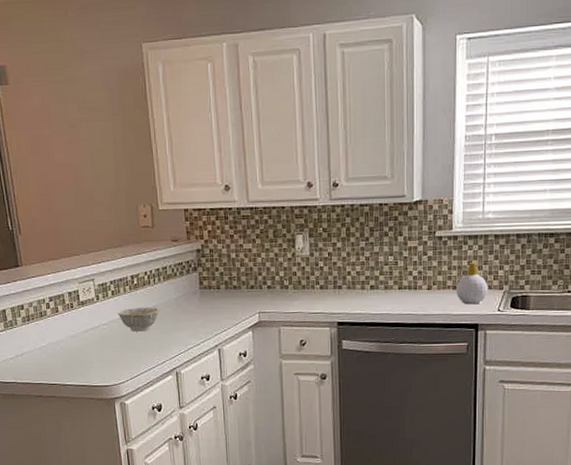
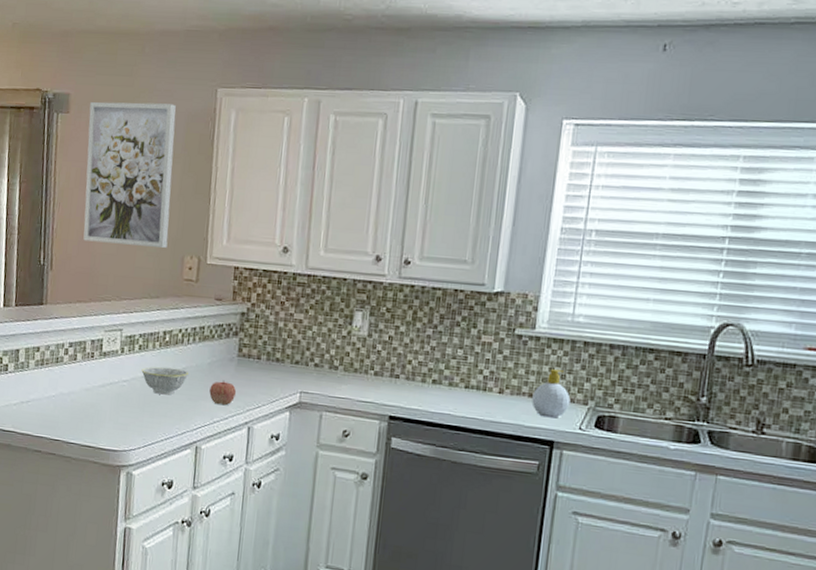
wall art: none [26,64,121,203] -> present [83,101,176,248]
apple: none [180,311,204,334] -> present [209,380,237,406]

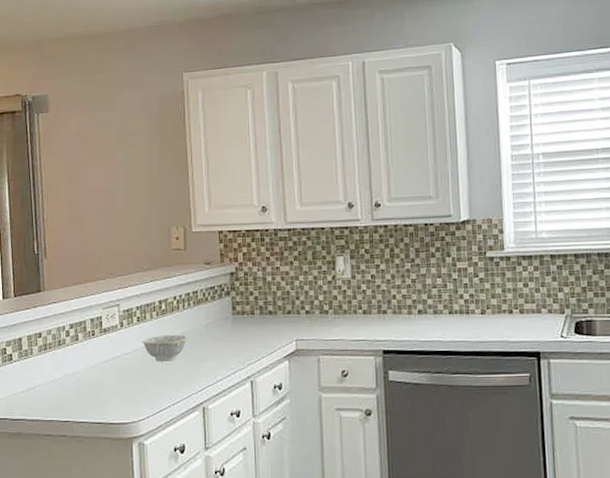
wall art: present [83,101,176,248] -> none [67,92,153,226]
apple: present [209,380,237,406] -> none [209,339,236,364]
soap bottle: present [531,369,571,419] -> none [512,284,549,331]

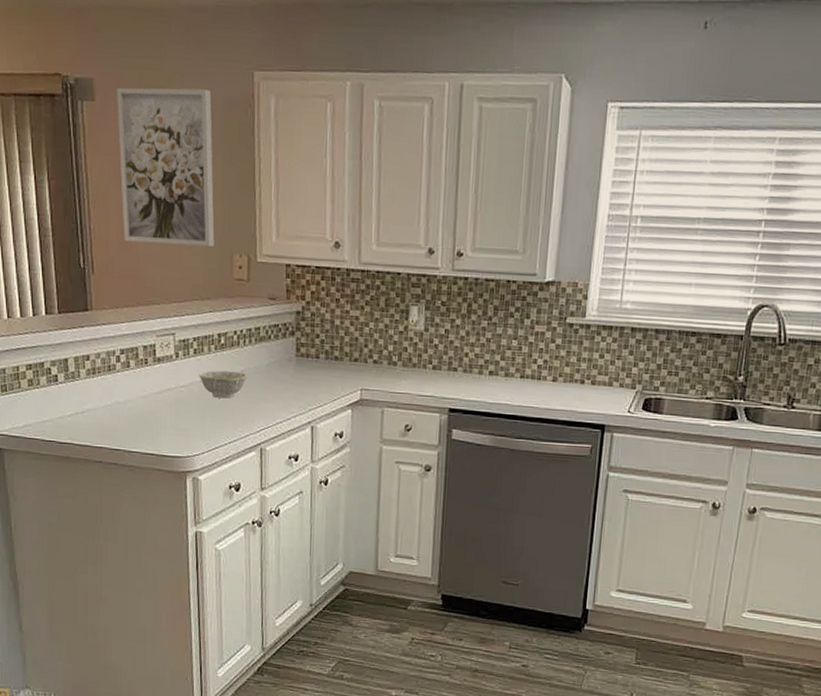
wall art: none [67,92,153,226] -> present [117,87,215,246]

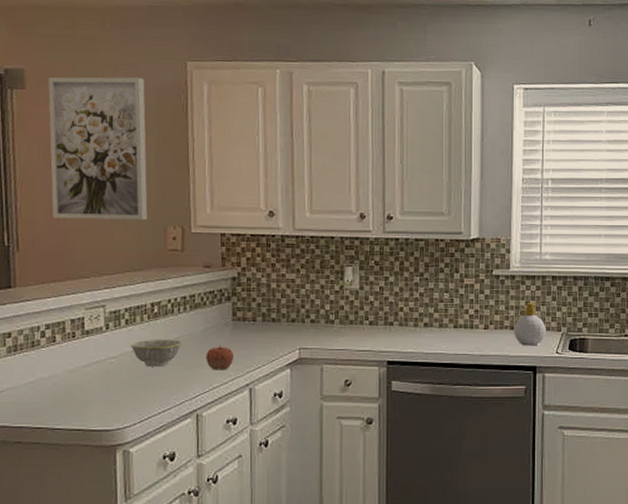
apple: none [270,381,298,406] -> present [206,345,235,371]
soap bottle: none [584,356,620,403] -> present [514,303,546,346]

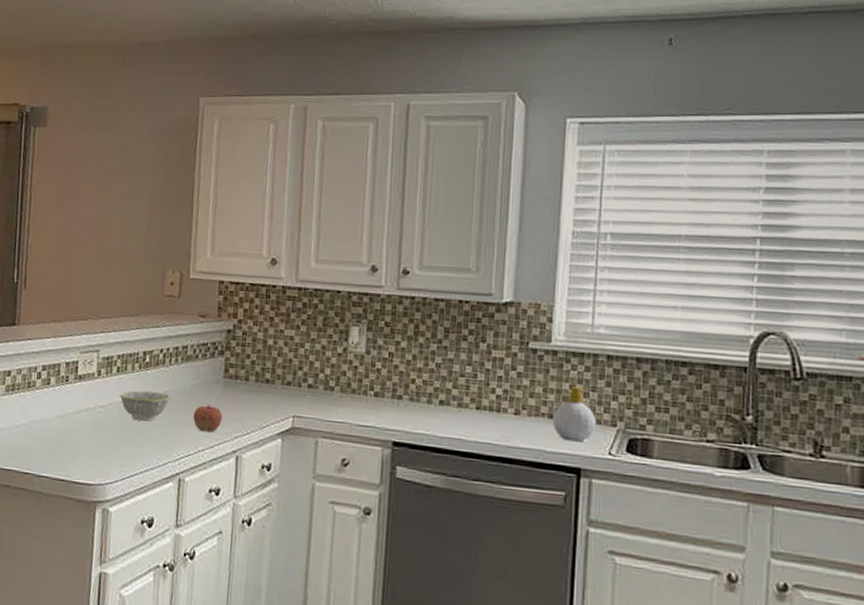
wall art: present [48,76,148,220] -> none [59,114,157,262]

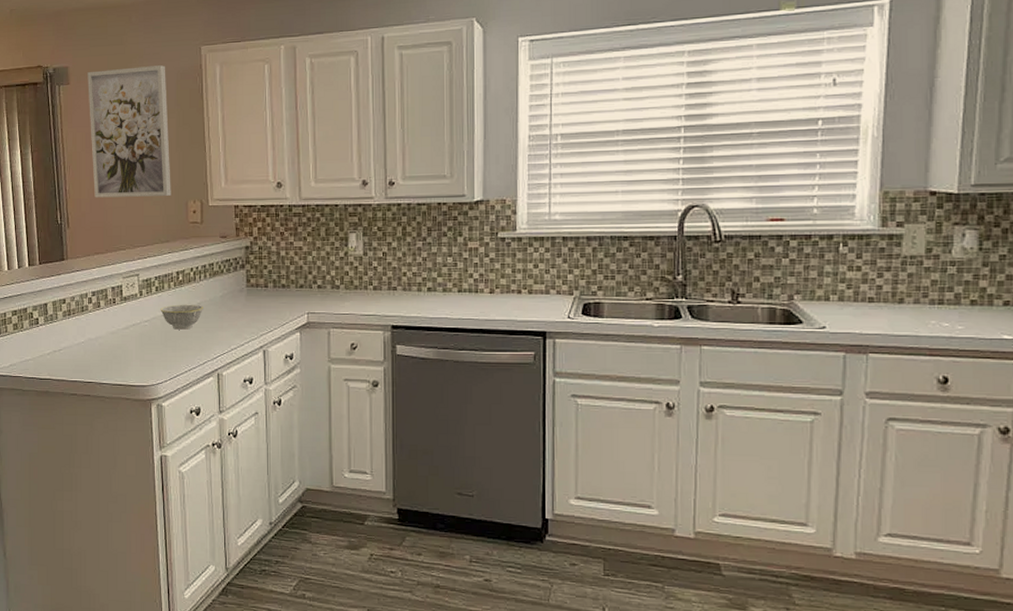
wall art: none [59,114,157,262] -> present [87,65,171,198]
apple: present [193,404,223,433] -> none [224,310,249,333]
soap bottle: present [552,387,597,442] -> none [521,266,557,311]

